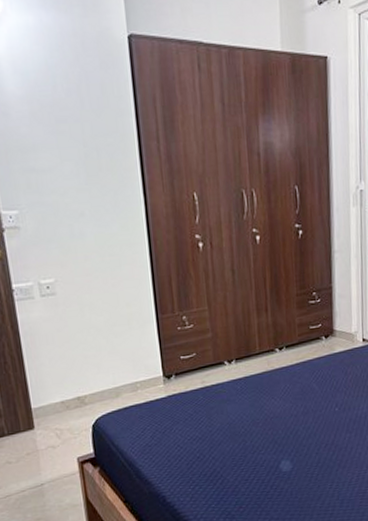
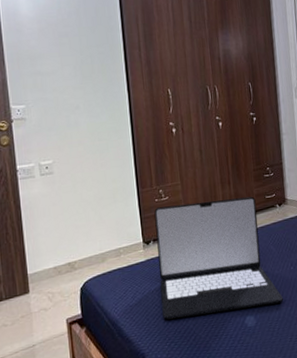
laptop: none [176,326,324,462] -> present [154,196,283,320]

